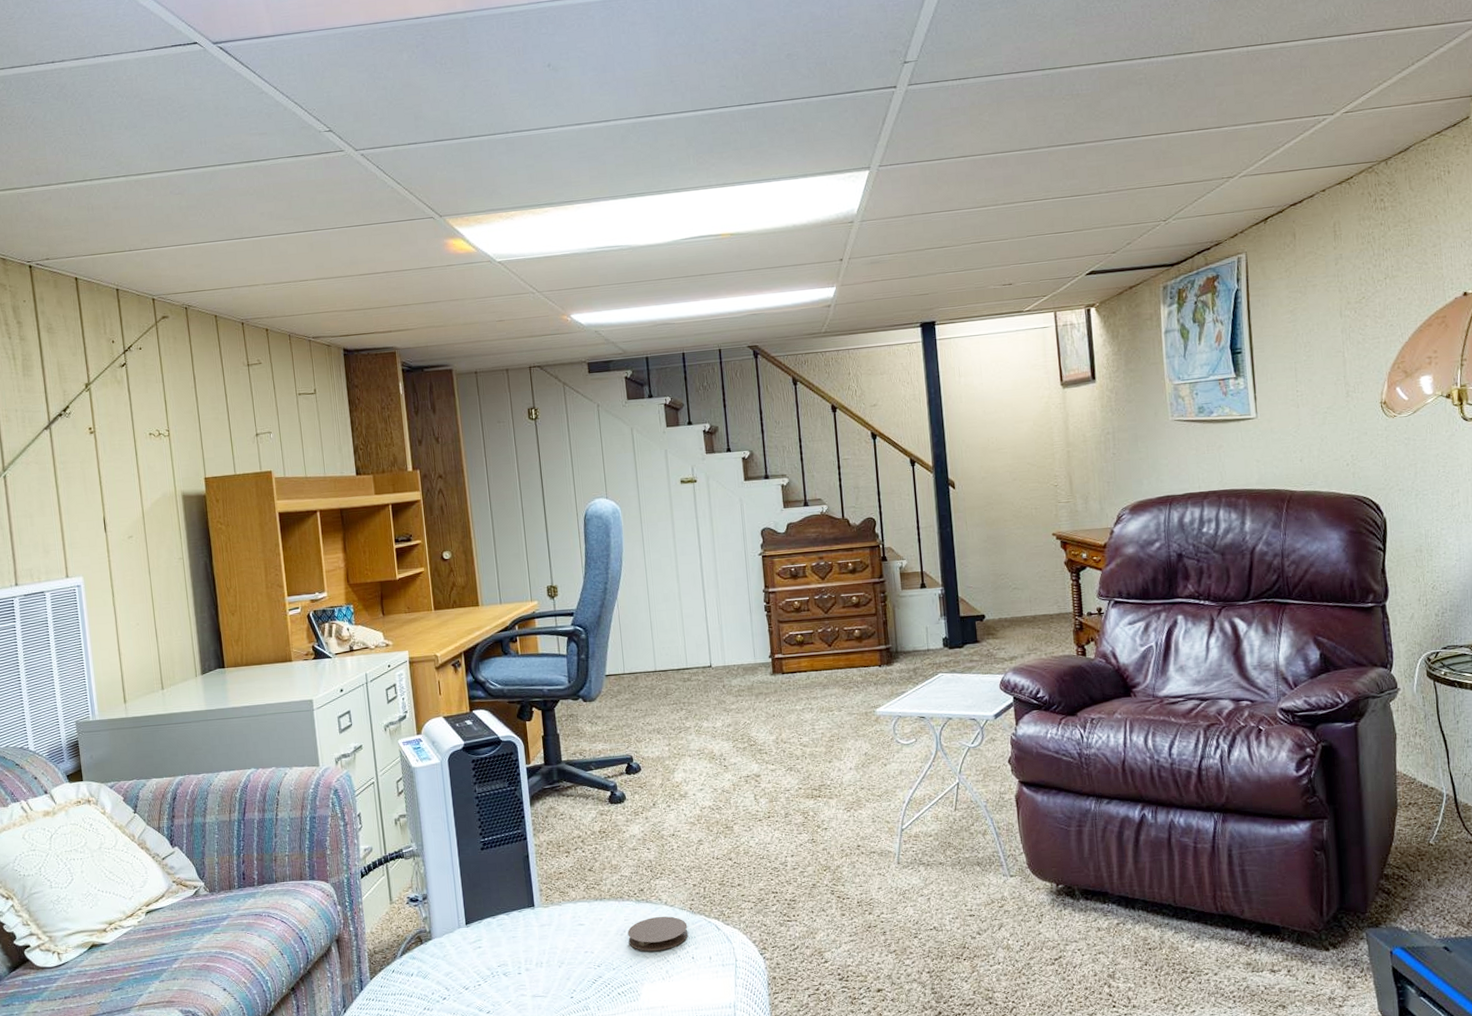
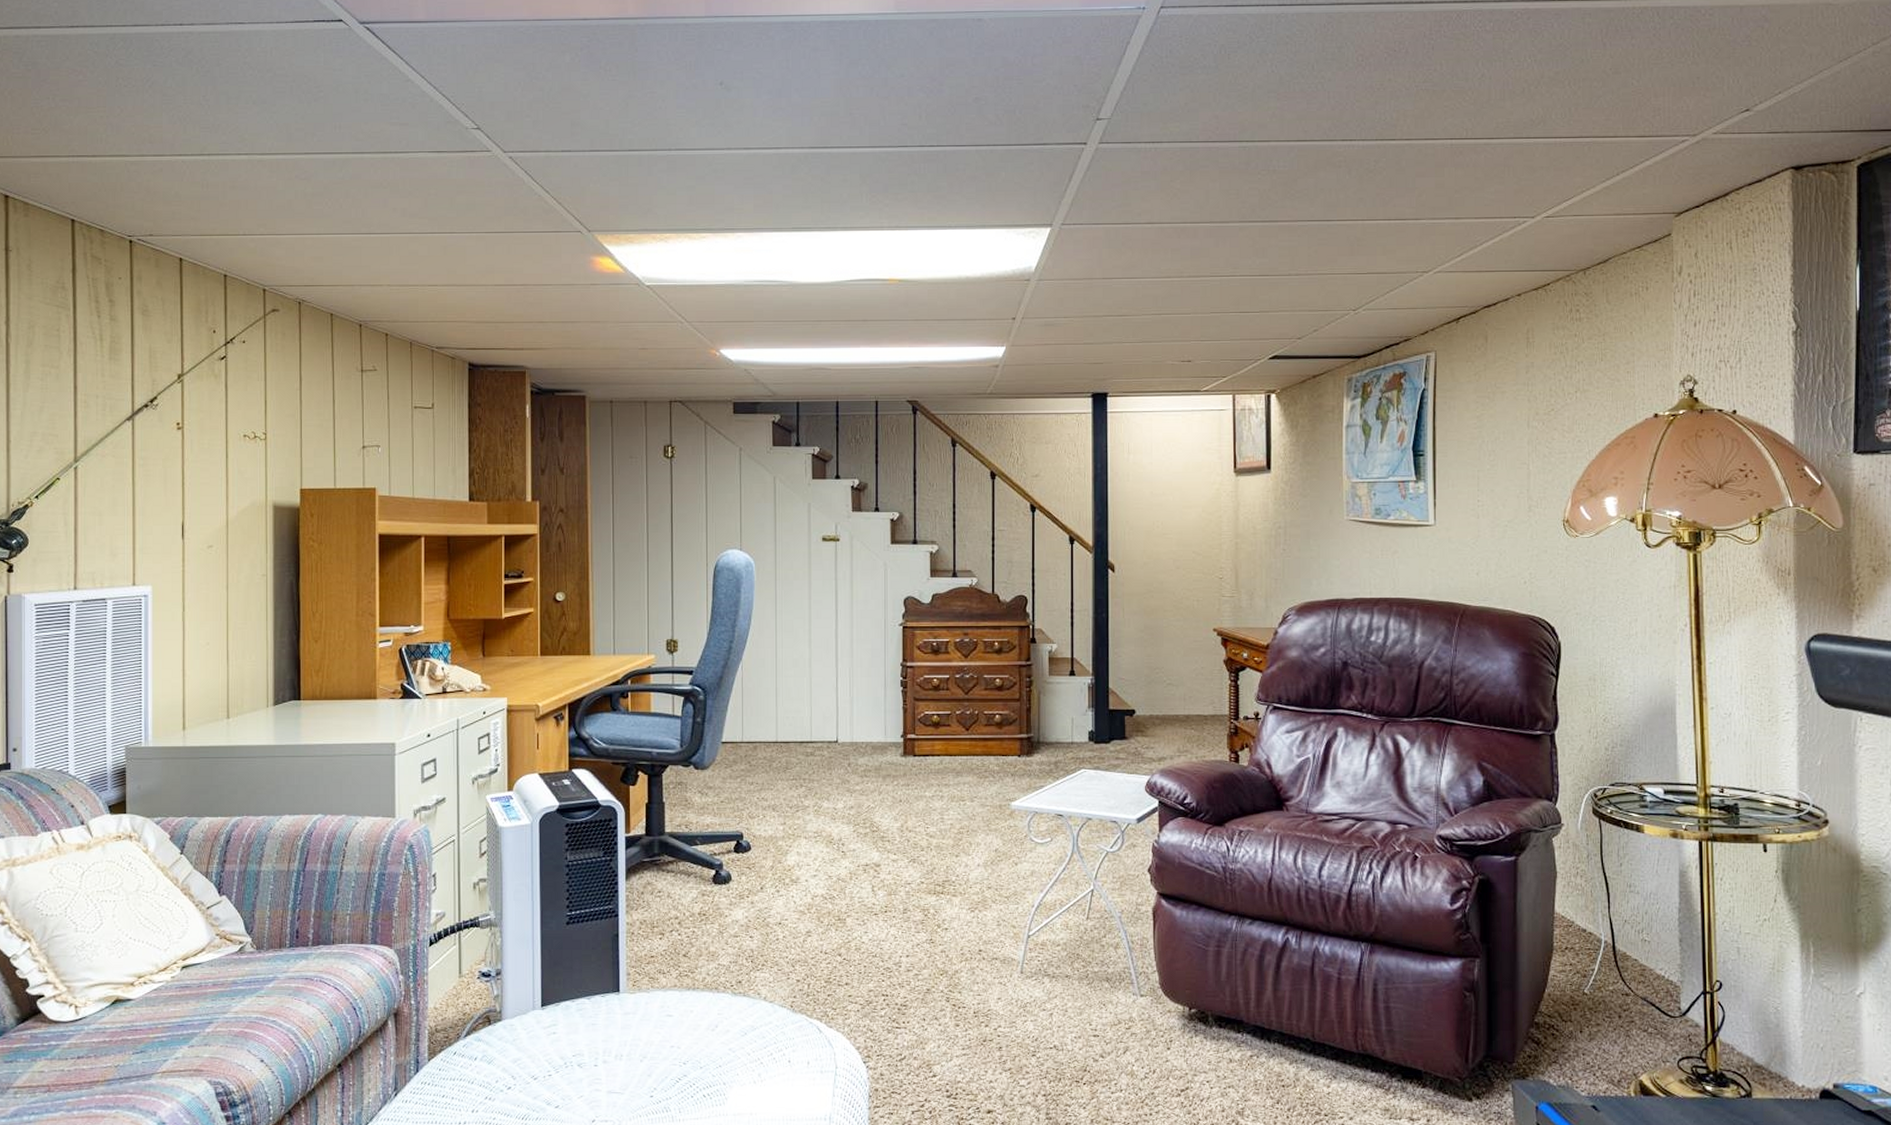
coaster: present [627,916,689,951] -> none [720,1013,787,1050]

